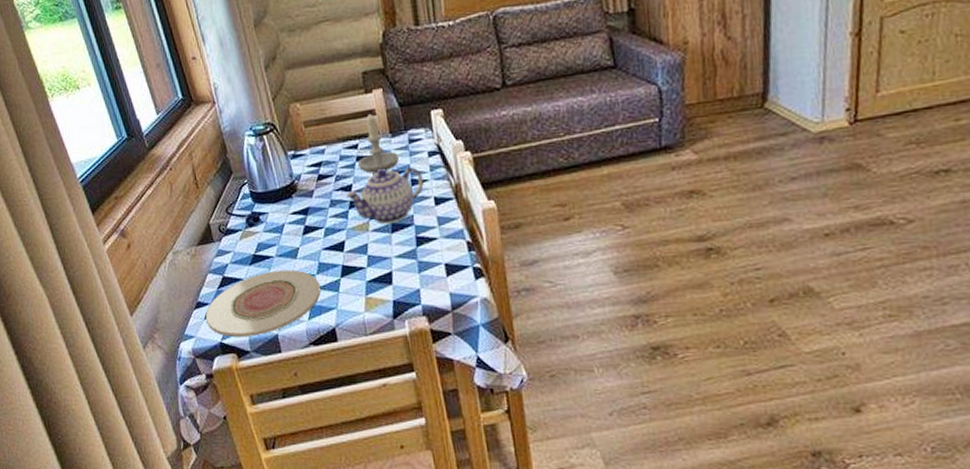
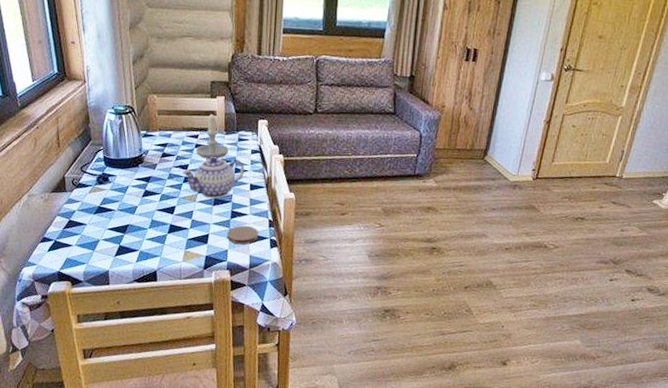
plate: present [205,269,321,337] -> none [48,221,150,270]
coaster: none [414,253,456,281] -> present [226,225,258,245]

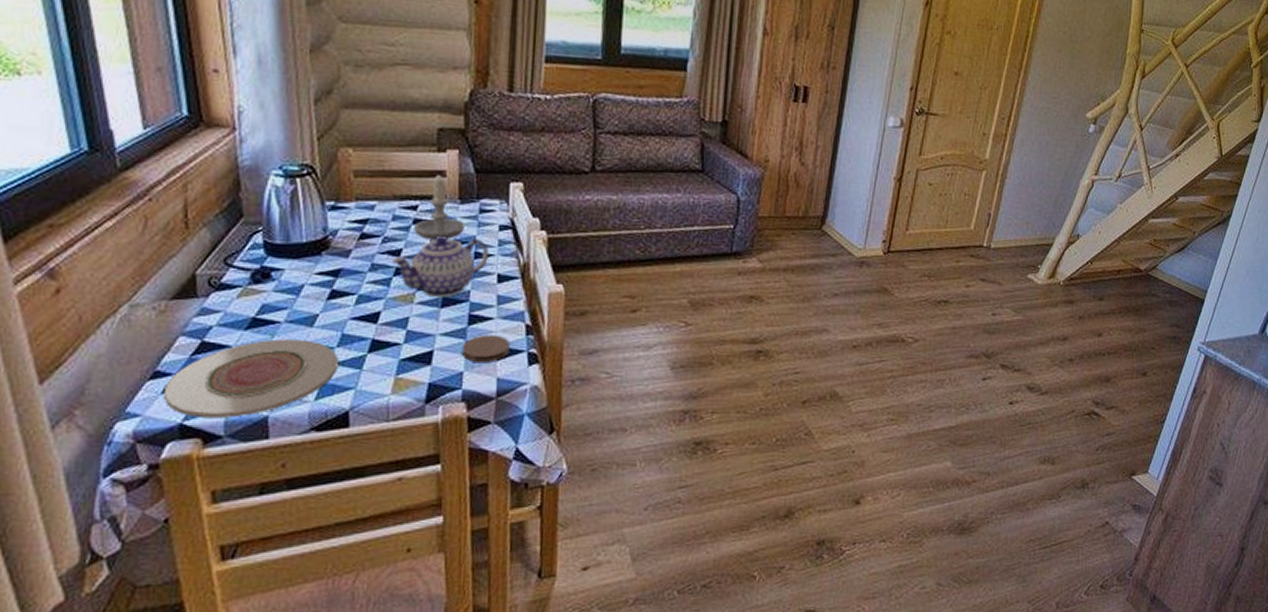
plate: none [48,221,150,270] -> present [163,339,338,418]

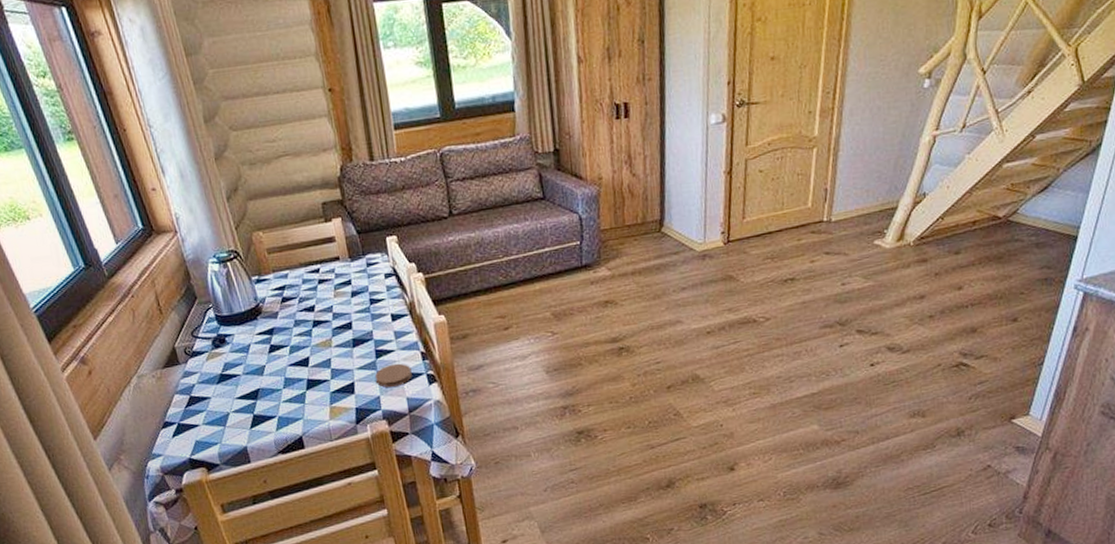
plate: present [163,339,338,418] -> none [173,386,288,453]
teapot: present [392,235,489,298] -> none [309,288,381,341]
candle: present [414,174,464,240] -> none [320,240,358,295]

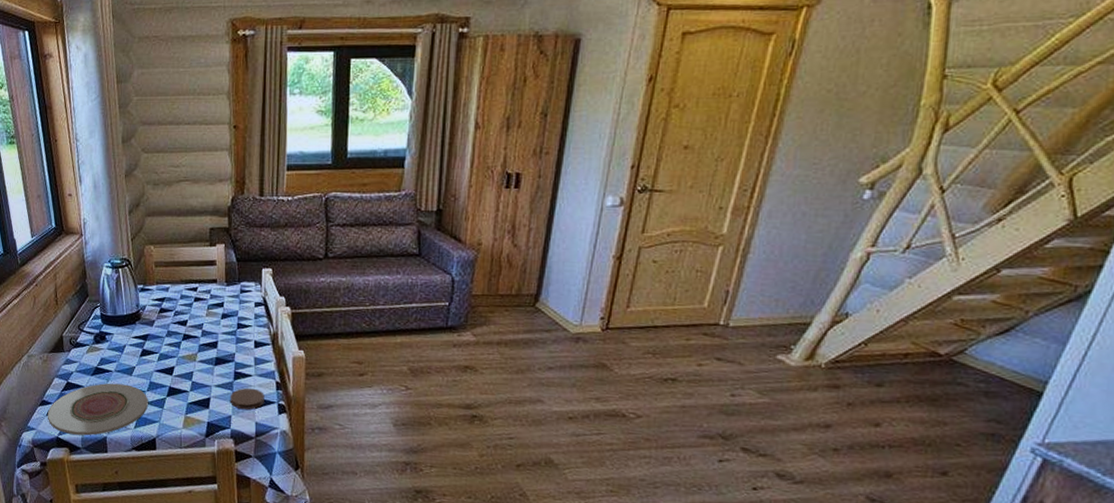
plate: none [173,386,288,453] -> present [47,383,148,436]

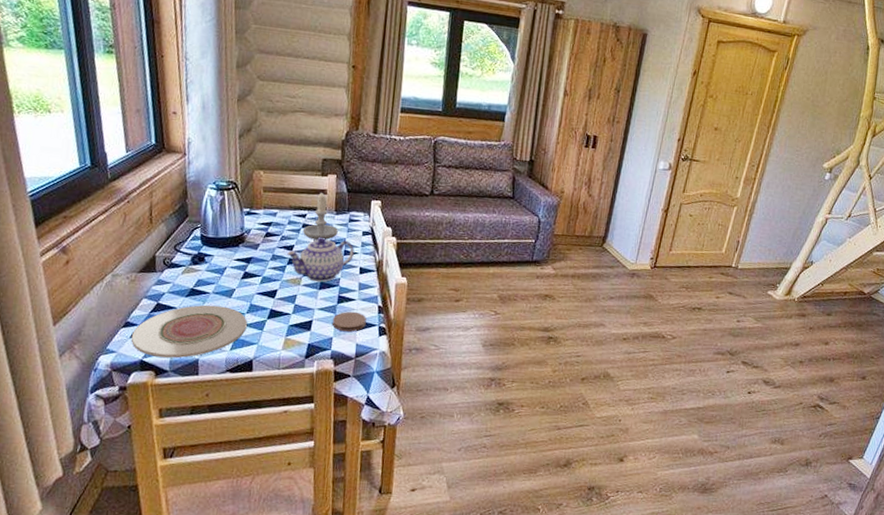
teapot: none [181,310,248,358] -> present [287,237,354,283]
candle: none [195,263,230,314] -> present [303,192,338,240]

